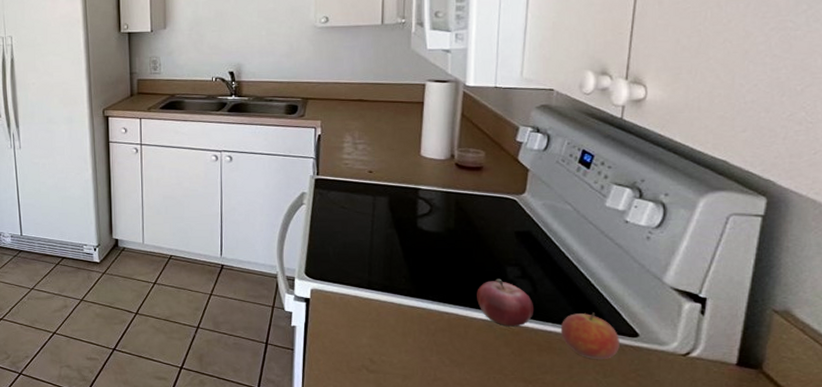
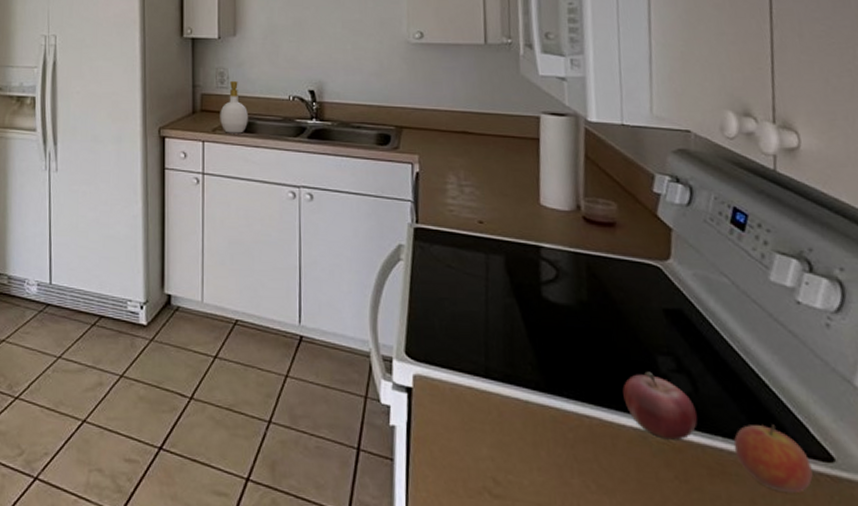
soap bottle: none [154,66,179,111] -> present [220,80,249,134]

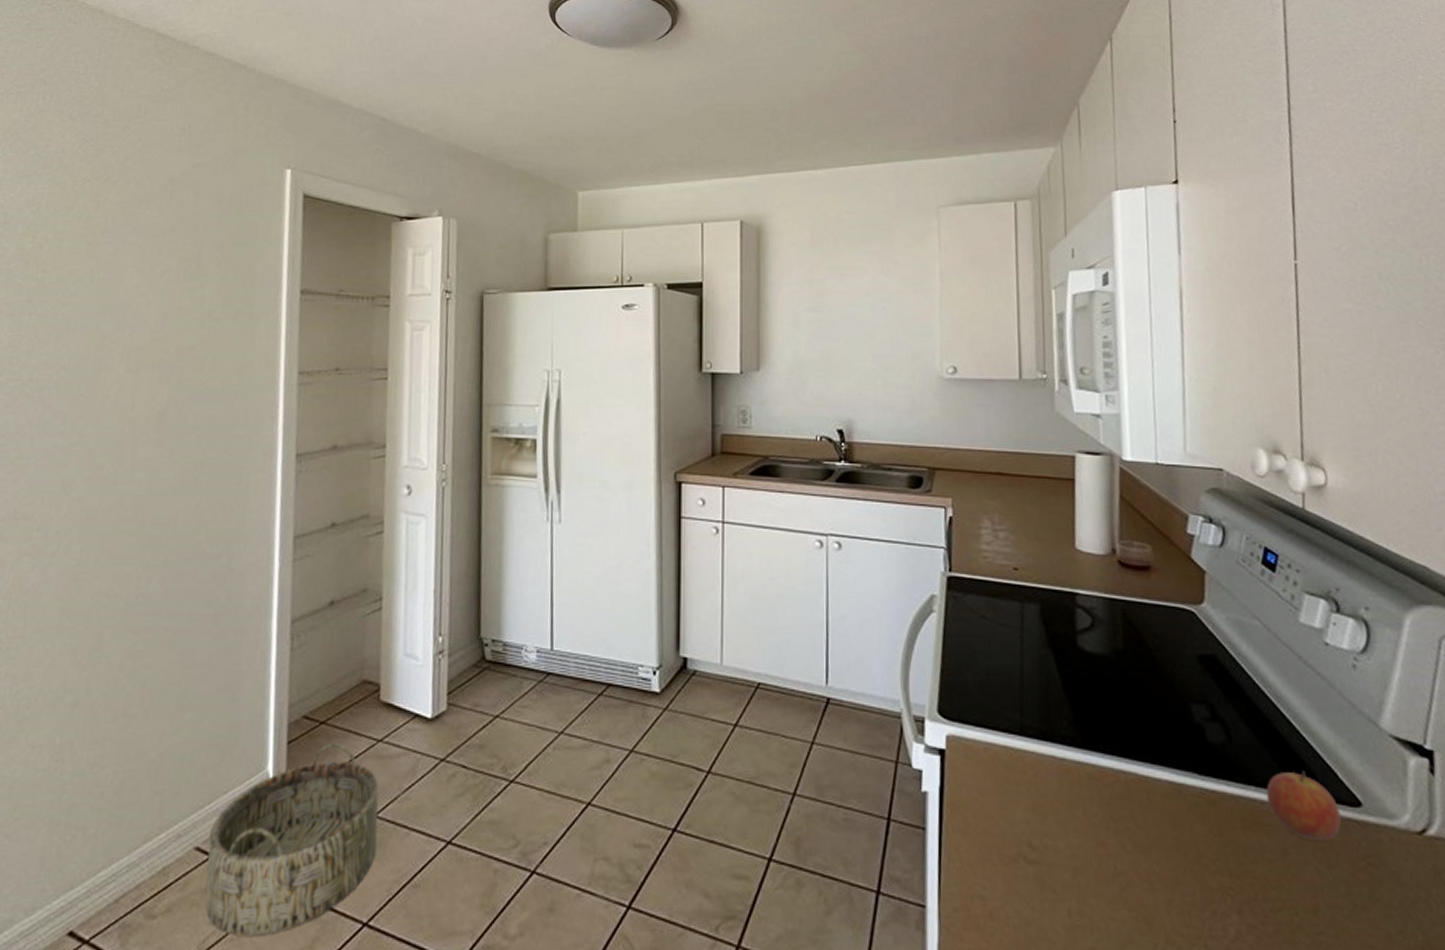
soap bottle: present [220,80,249,134] -> none [742,419,773,478]
fruit: present [622,371,698,440] -> none [1158,721,1232,792]

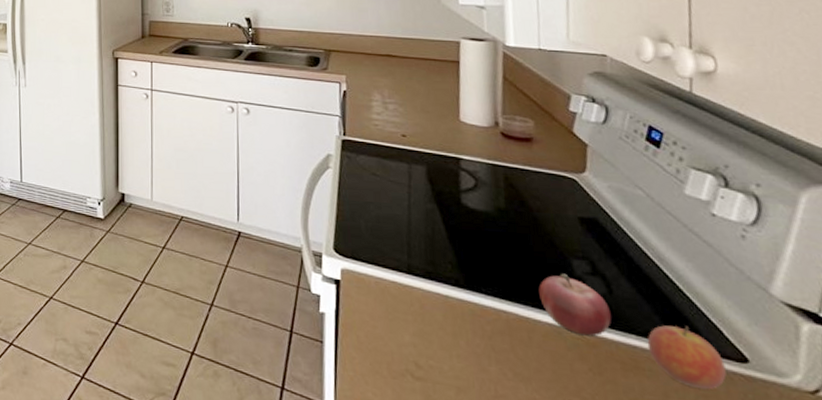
fruit: none [1158,721,1232,792] -> present [538,273,612,336]

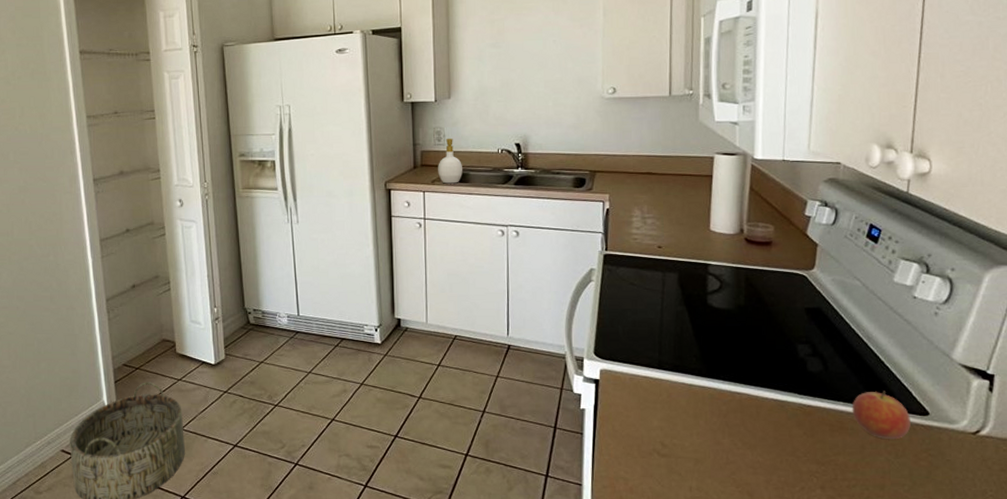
soap bottle: none [166,9,192,55] -> present [438,138,463,184]
fruit: present [538,273,612,336] -> none [768,357,826,406]

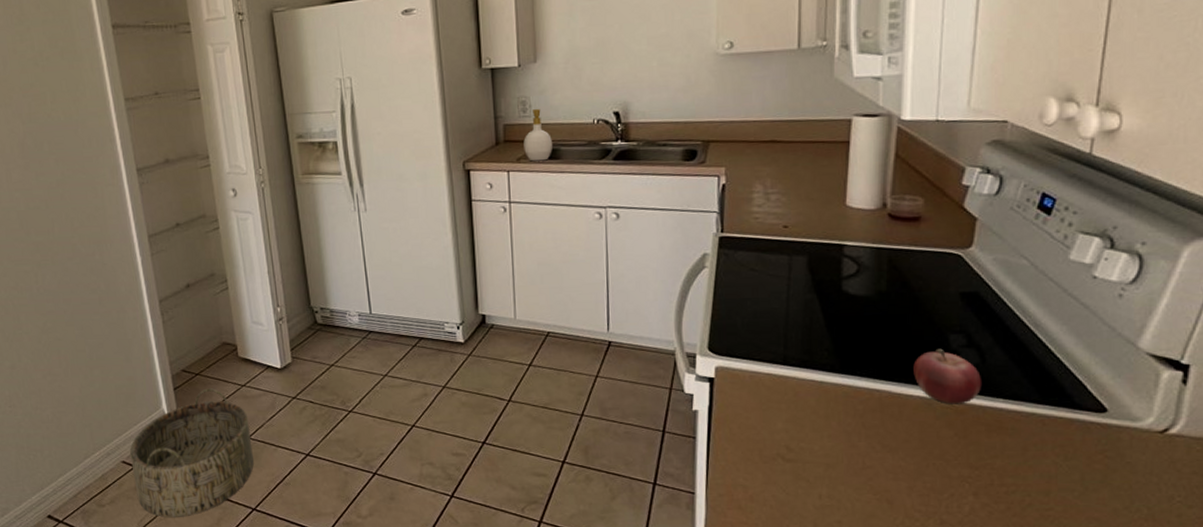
fruit: none [768,357,826,406] -> present [913,348,983,404]
fruit: present [852,391,911,439] -> none [1013,385,1084,439]

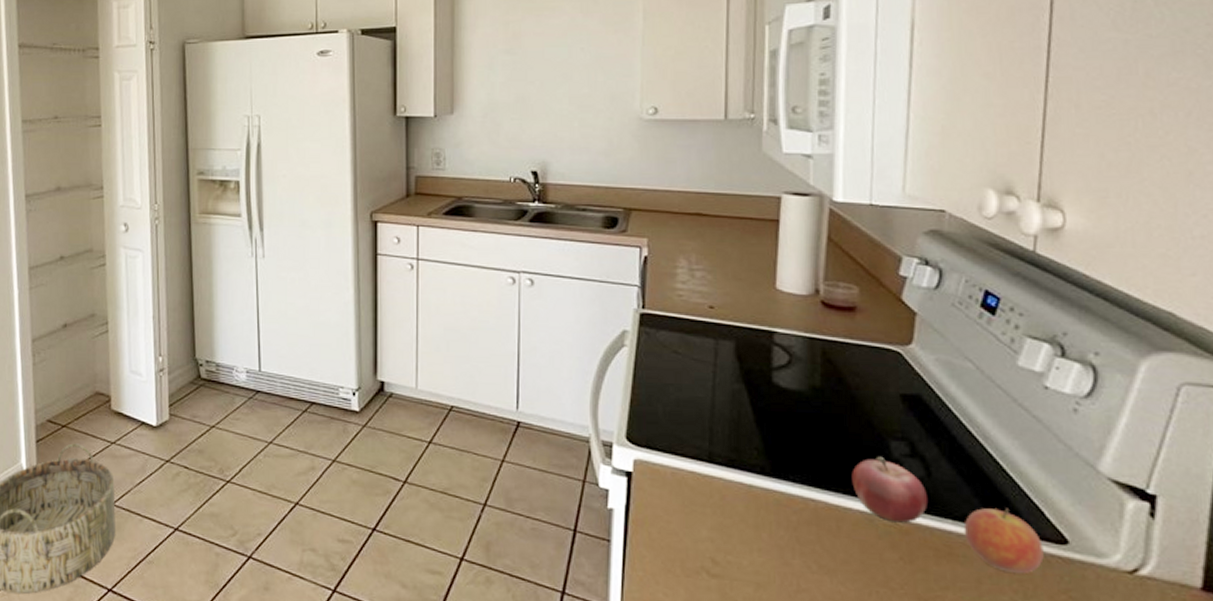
soap bottle: present [523,108,553,161] -> none [436,161,467,217]
fruit: none [1013,385,1084,439] -> present [963,508,1044,573]

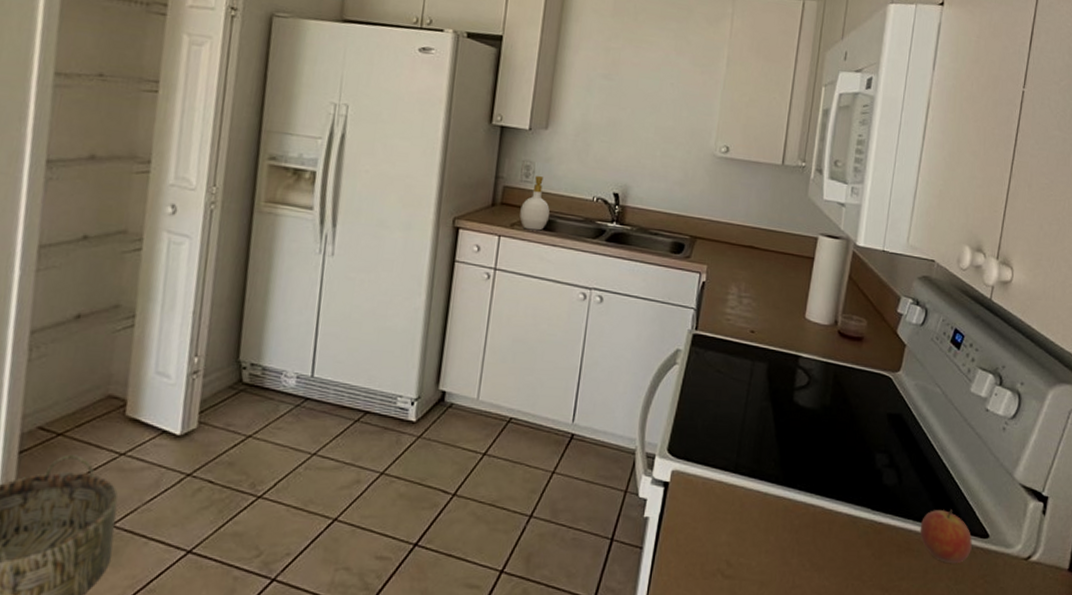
soap bottle: none [436,161,467,217] -> present [519,175,551,231]
fruit: present [852,456,929,523] -> none [844,466,898,524]

